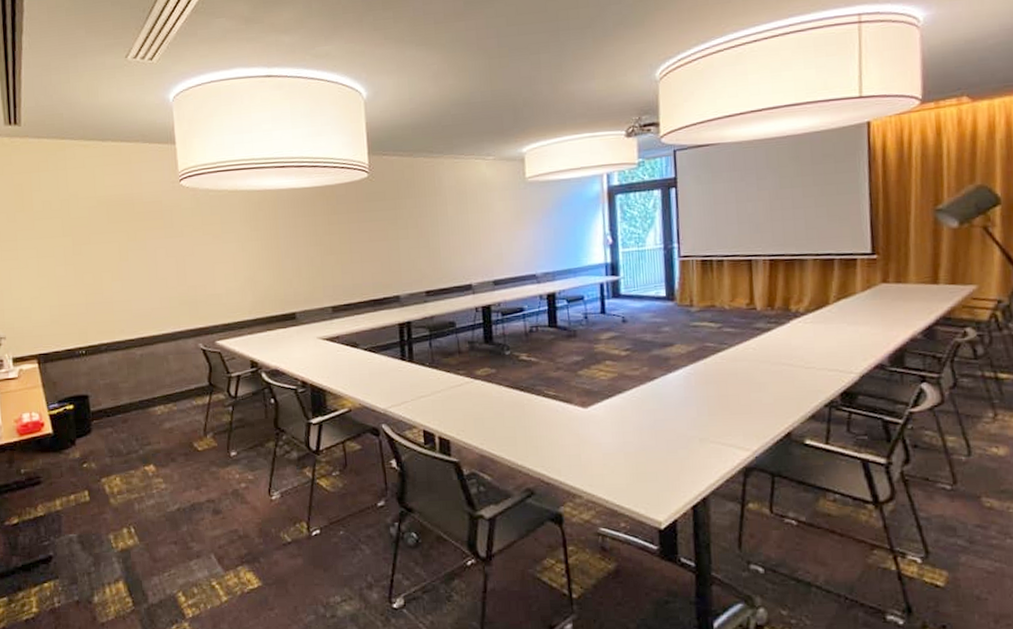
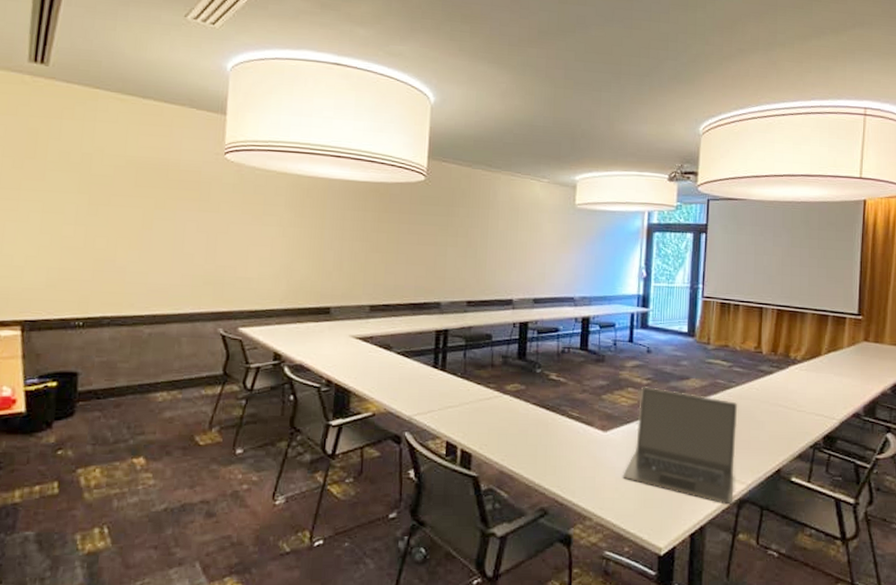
laptop: none [610,357,737,473] -> present [623,385,738,504]

